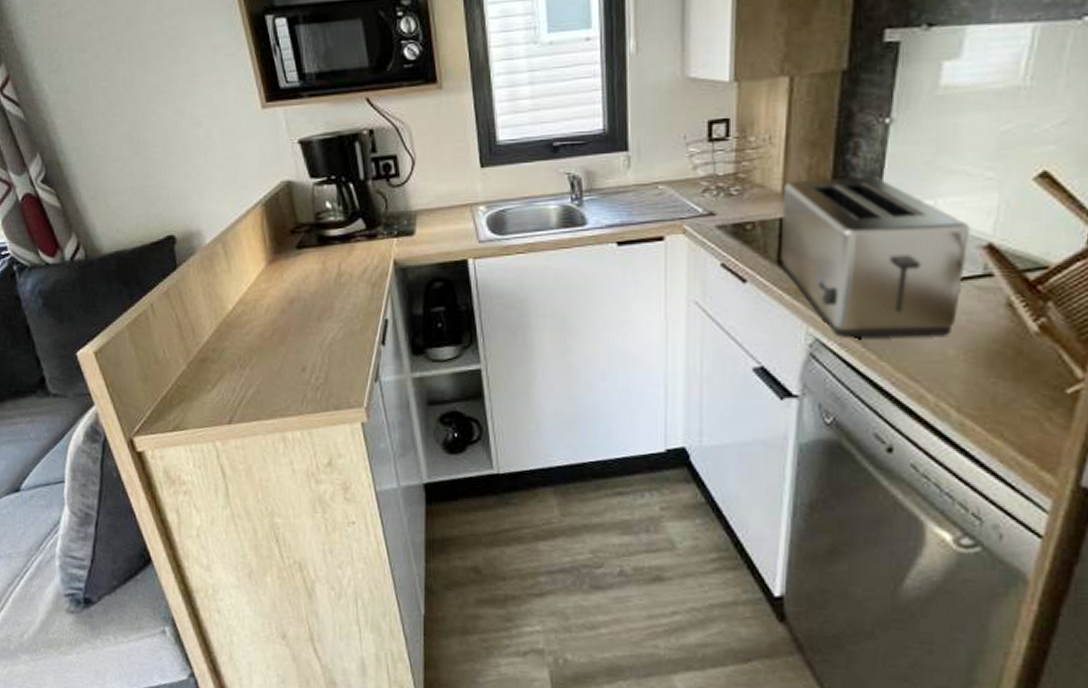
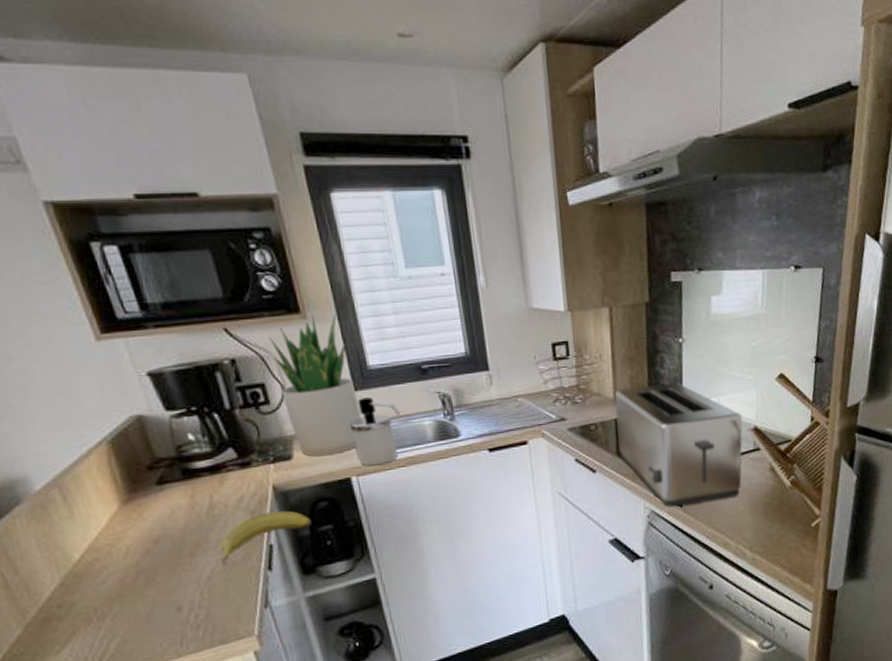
fruit: none [342,287,425,333] -> present [219,510,312,565]
planter: none [404,83,484,235] -> present [268,313,361,457]
soap dispenser: none [472,175,525,250] -> present [349,397,400,467]

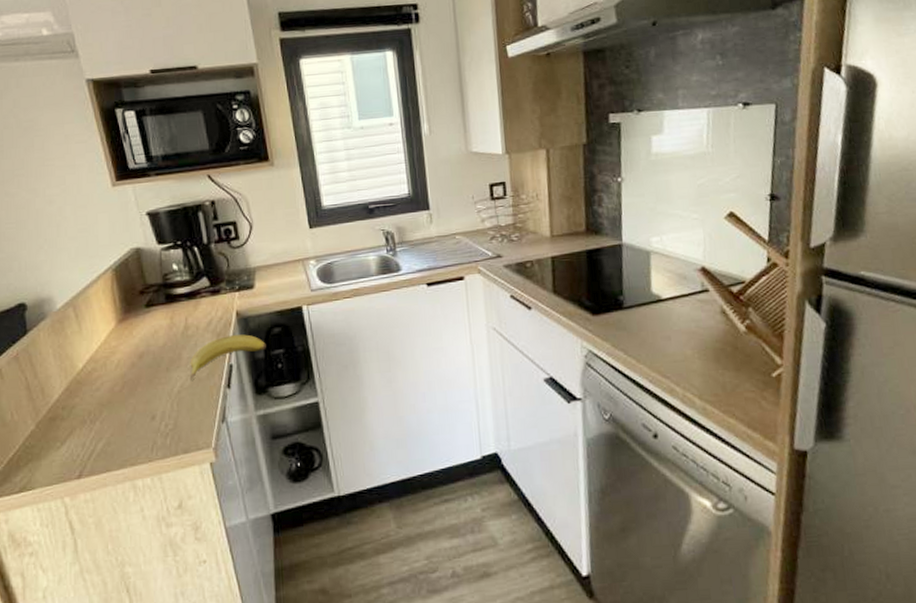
planter: present [268,313,361,457] -> none [242,161,314,287]
soap dispenser: present [349,397,400,467] -> none [303,234,348,297]
toaster: present [615,382,743,508] -> none [551,221,689,349]

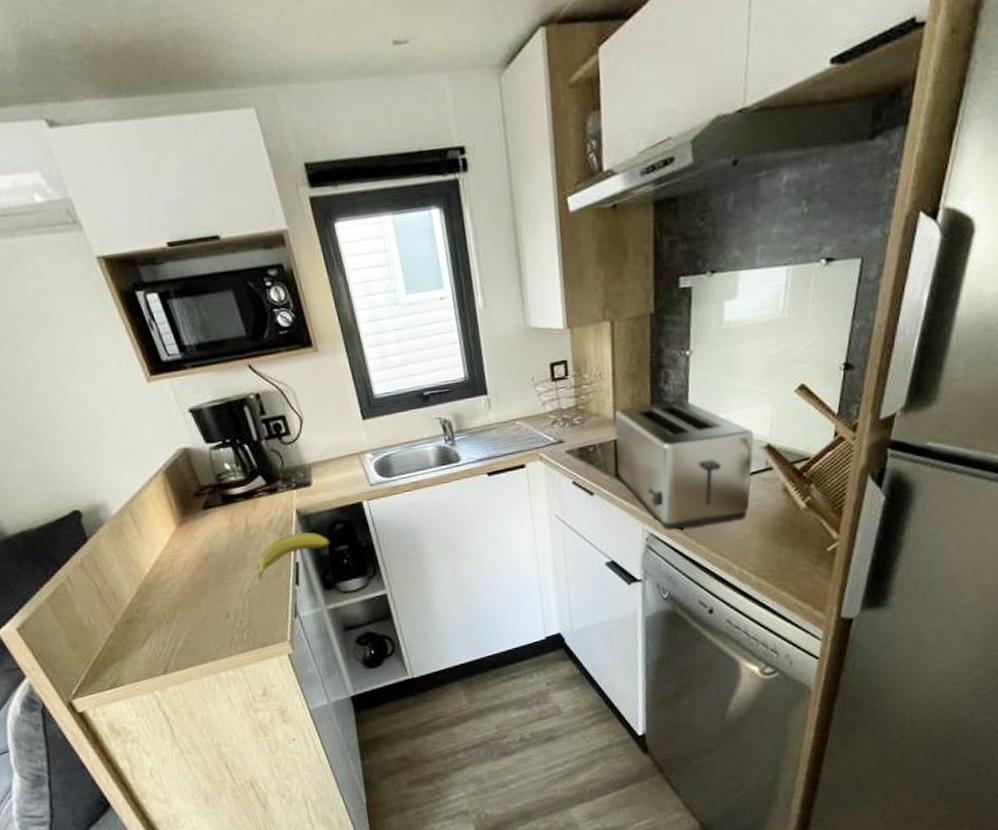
toaster: none [551,221,689,349] -> present [614,398,754,531]

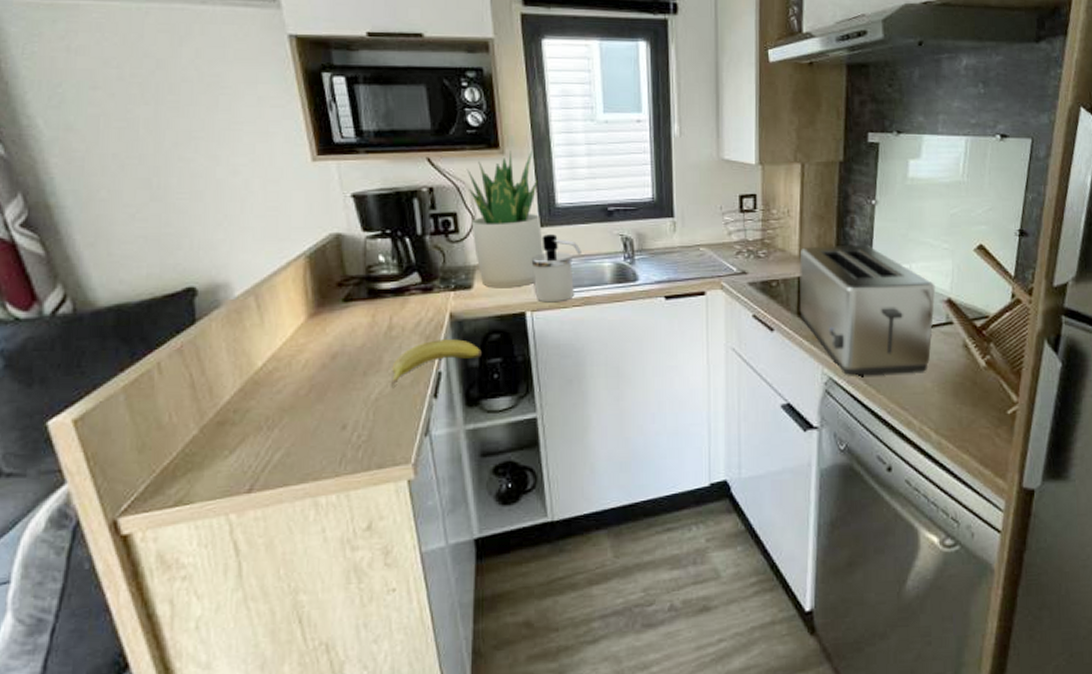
planter: none [285,345,369,483] -> present [466,151,543,288]
soap dispenser: none [359,425,405,491] -> present [531,234,581,303]

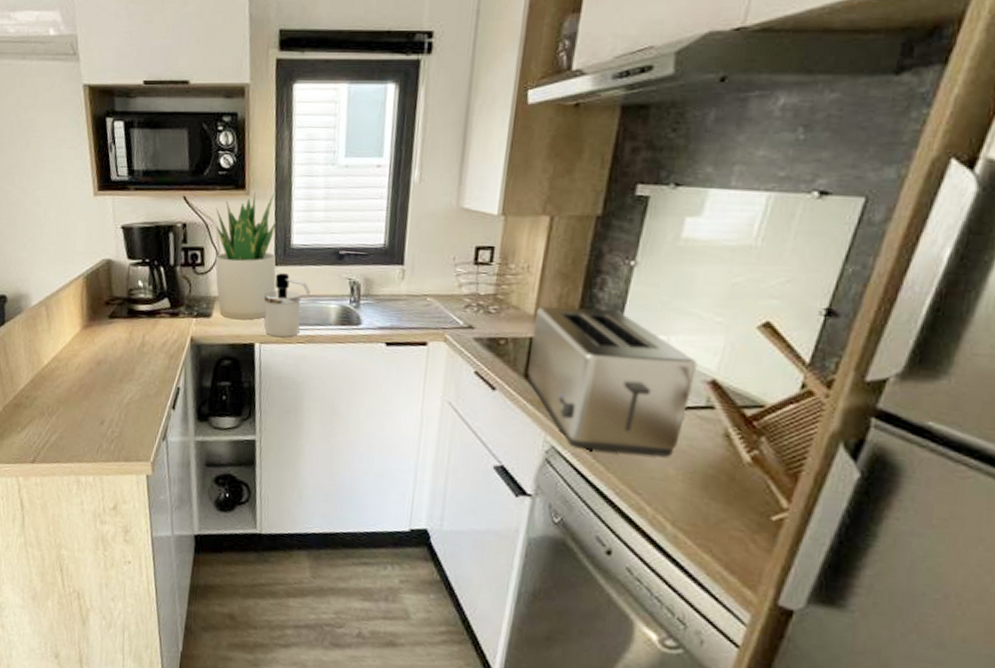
fruit: present [391,339,482,387] -> none [140,359,214,395]

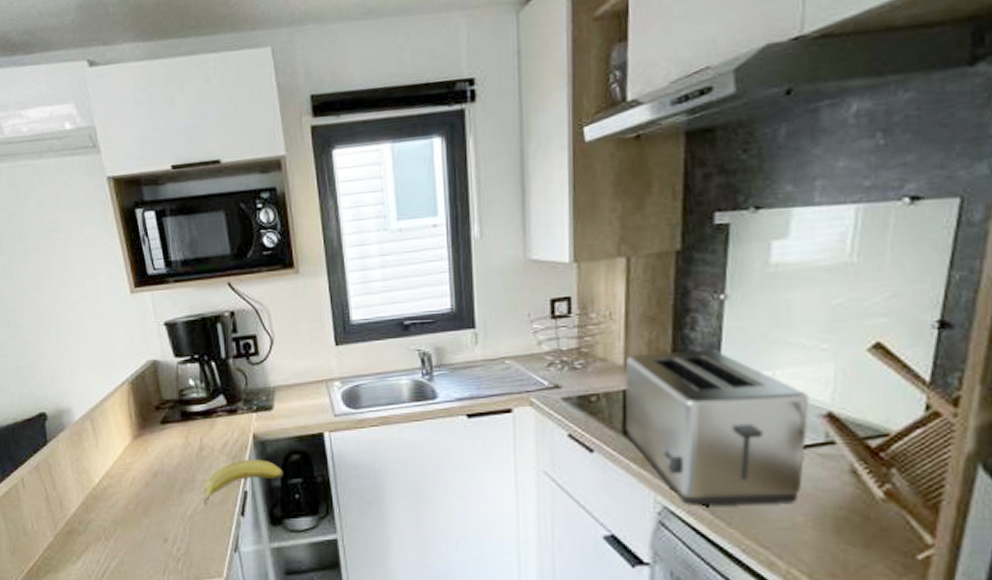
fruit: none [140,359,214,395] -> present [204,460,283,504]
planter: present [215,192,277,321] -> none [263,268,339,409]
soap dispenser: present [263,273,310,338] -> none [327,352,378,423]

